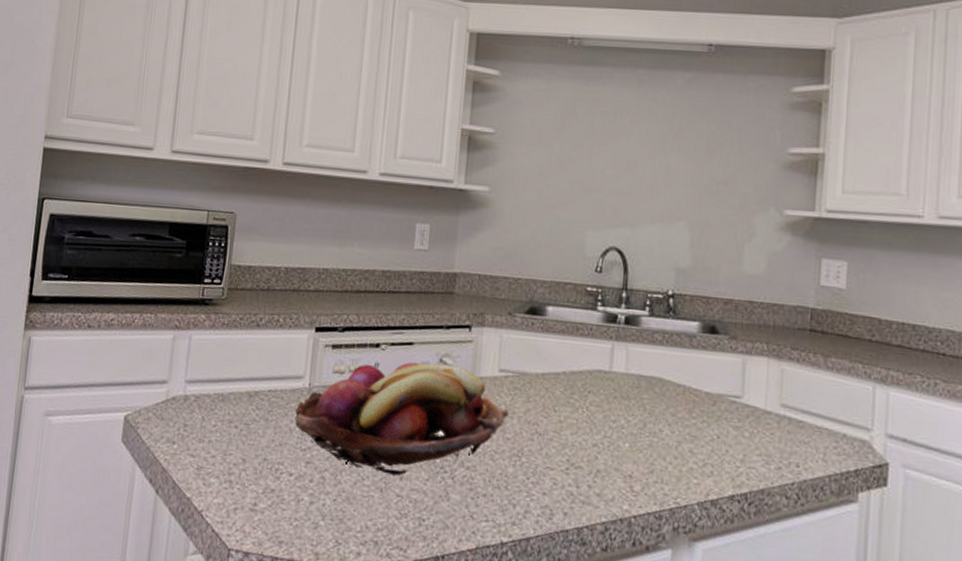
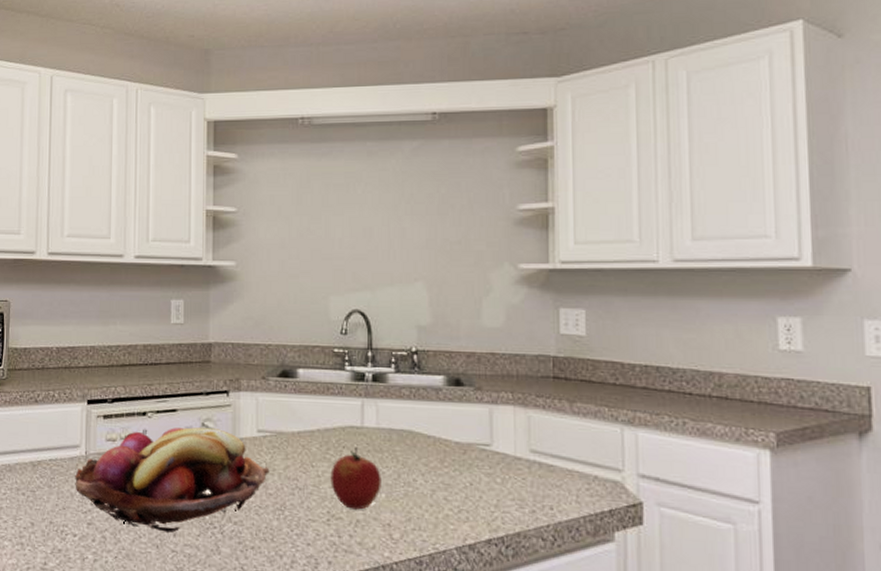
apple: none [572,392,627,459] -> present [330,447,381,510]

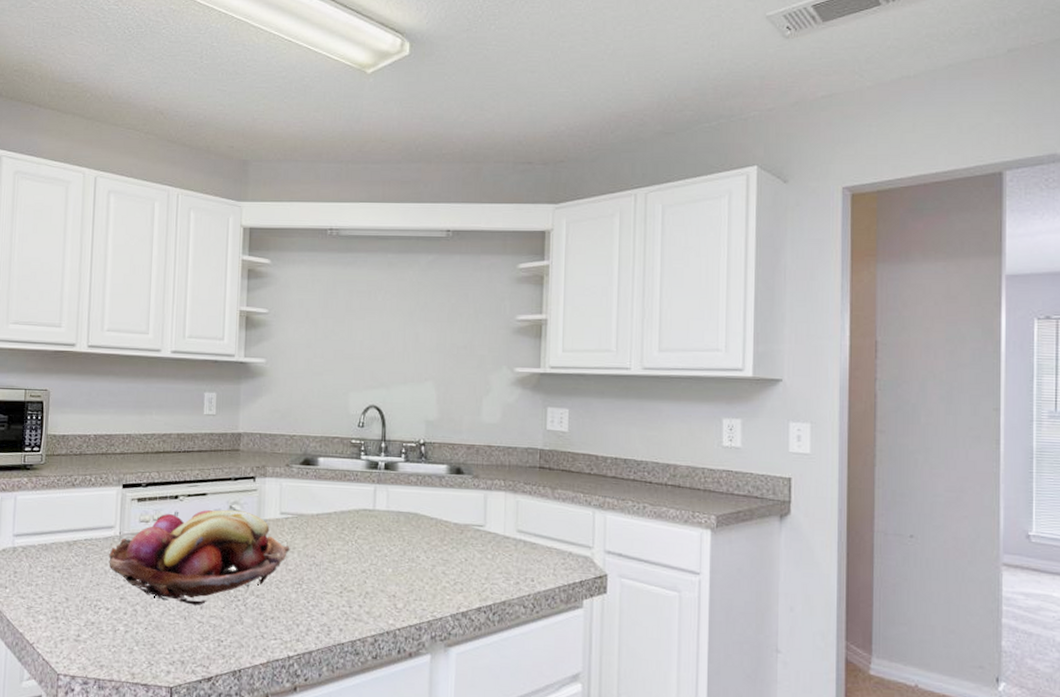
apple: present [330,447,381,510] -> none [344,528,389,583]

